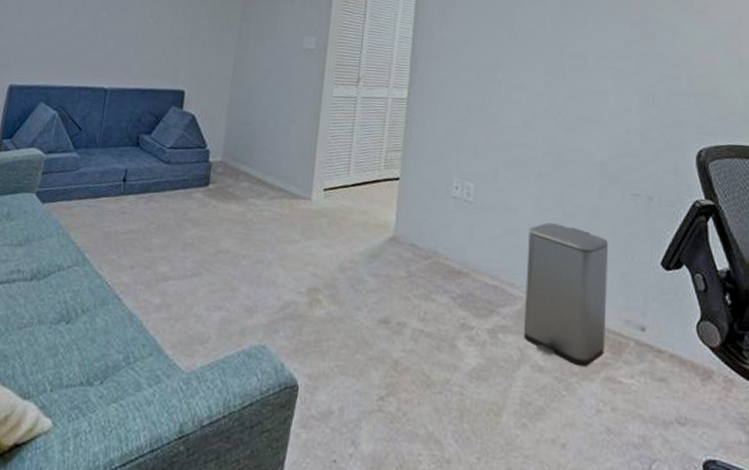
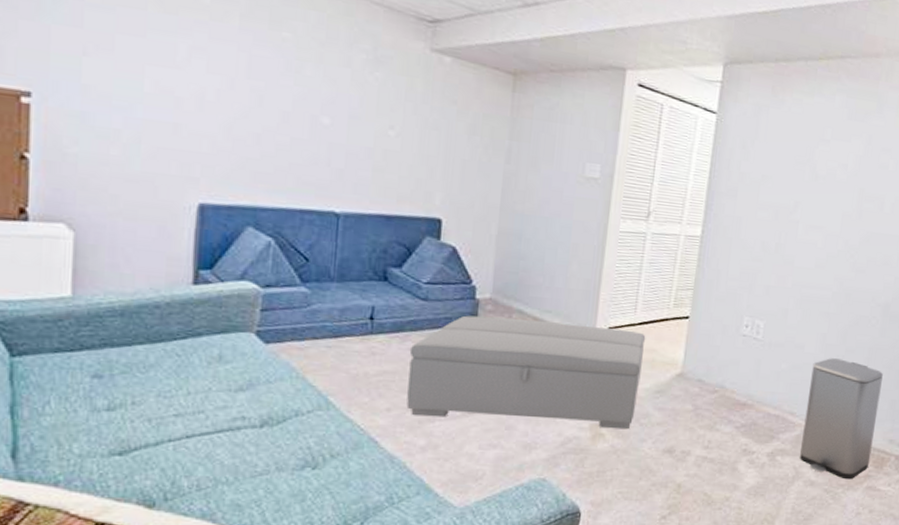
ottoman: none [146,177,359,295] -> present [406,315,646,428]

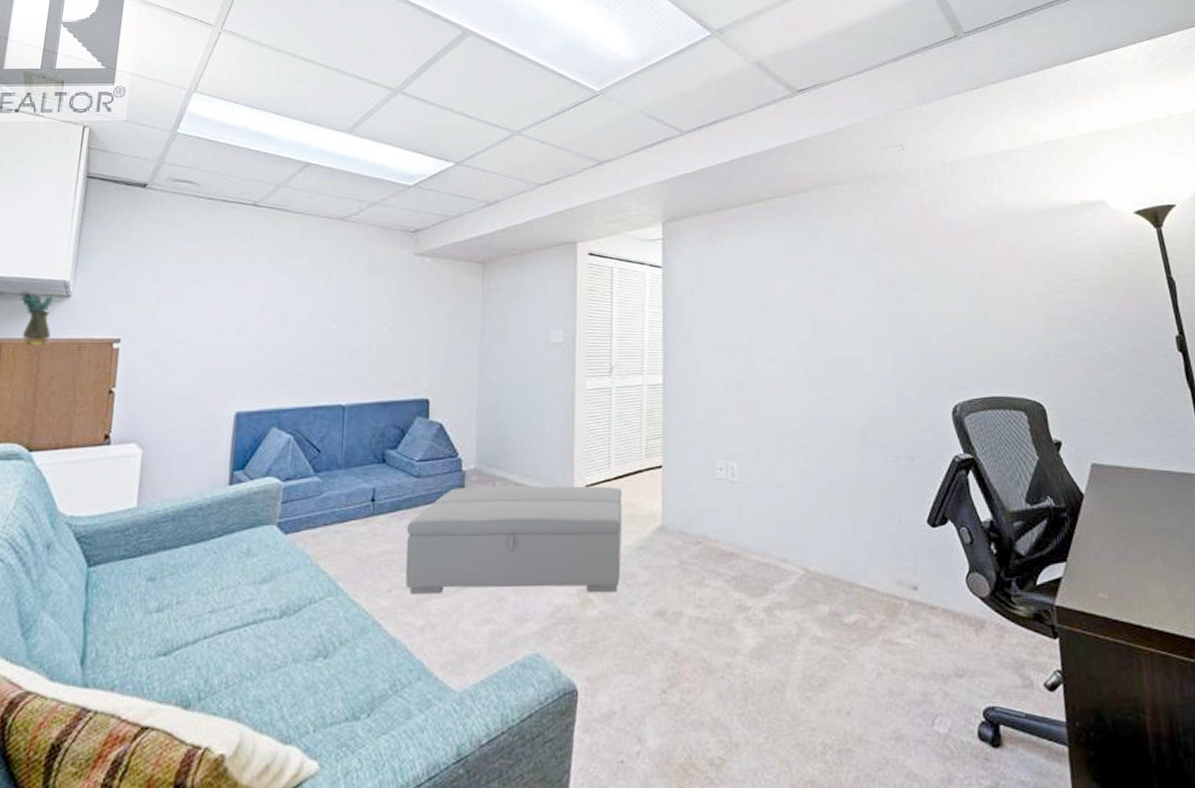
pedal bin: present [800,358,883,479] -> none [796,494,881,632]

